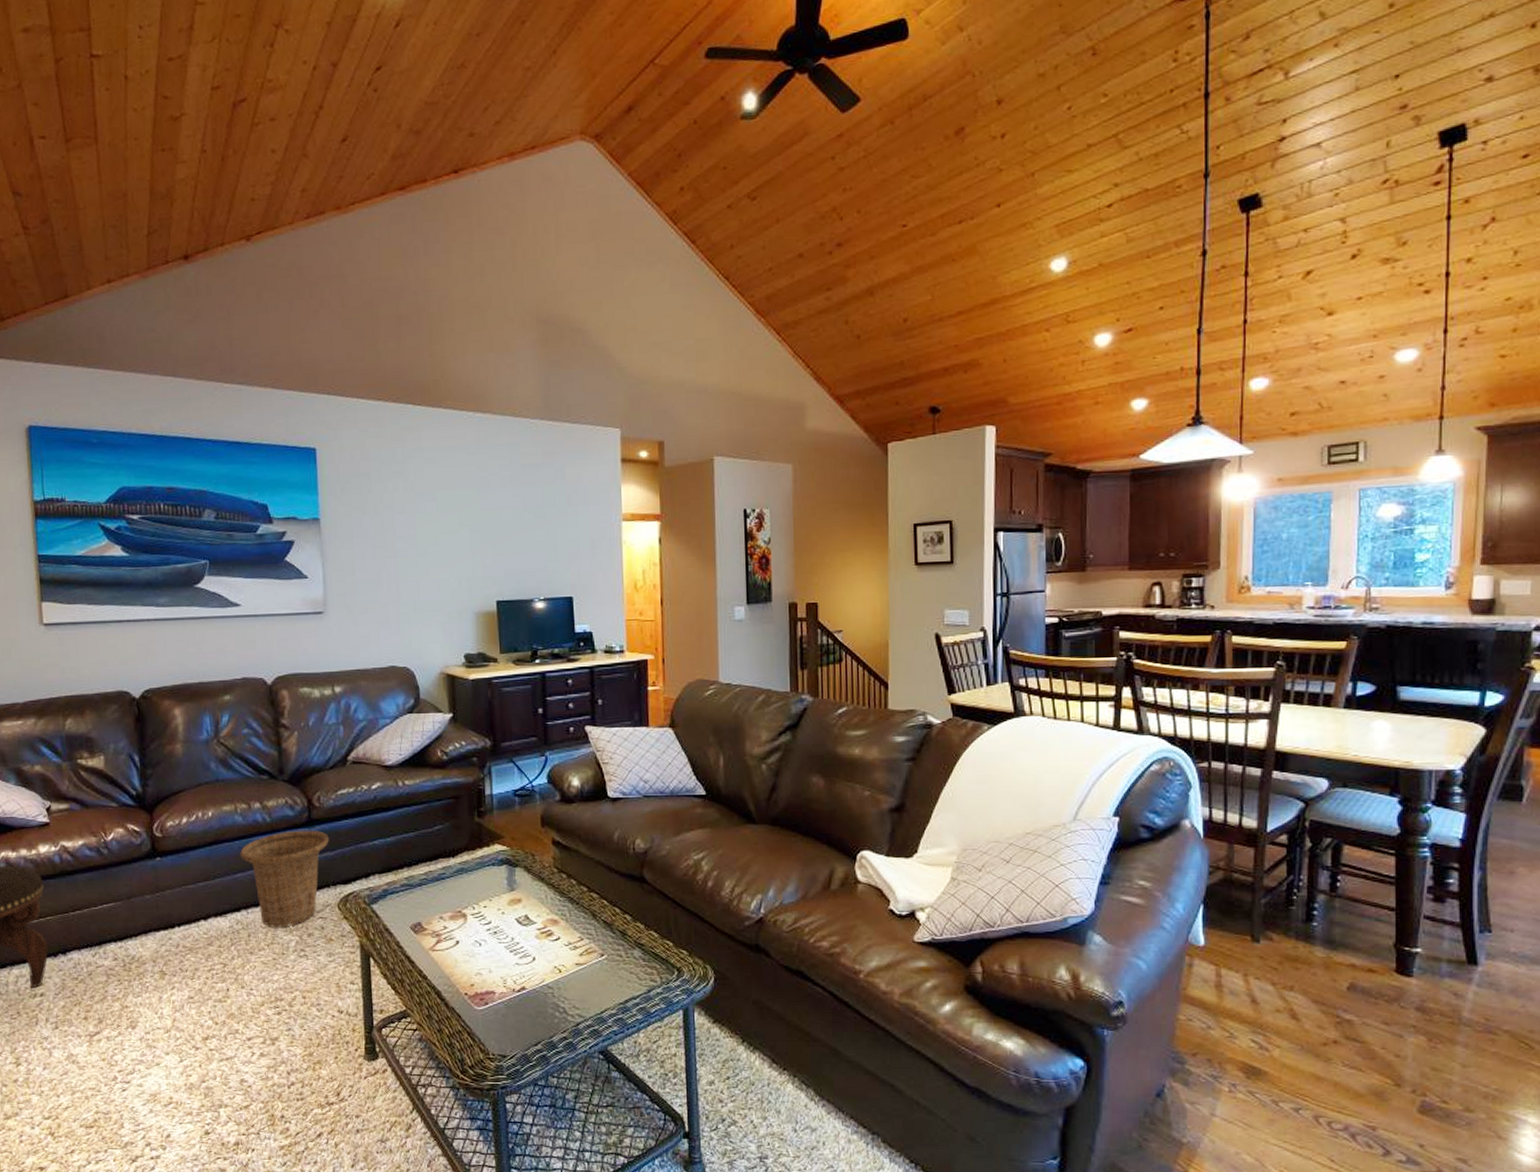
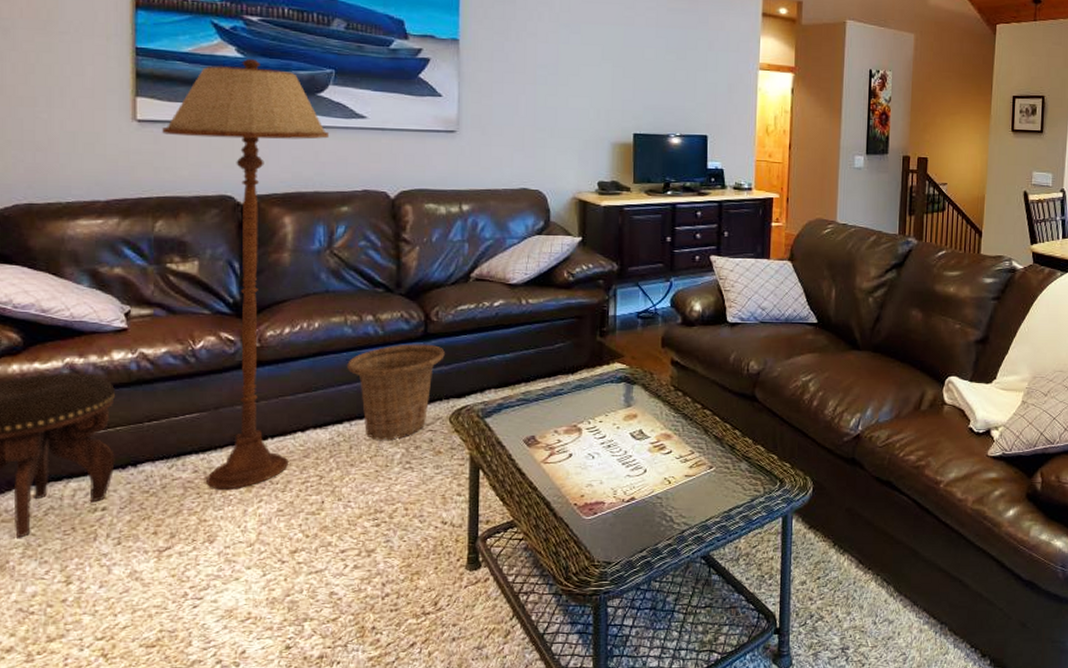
floor lamp: none [65,557,209,977] -> present [162,59,330,490]

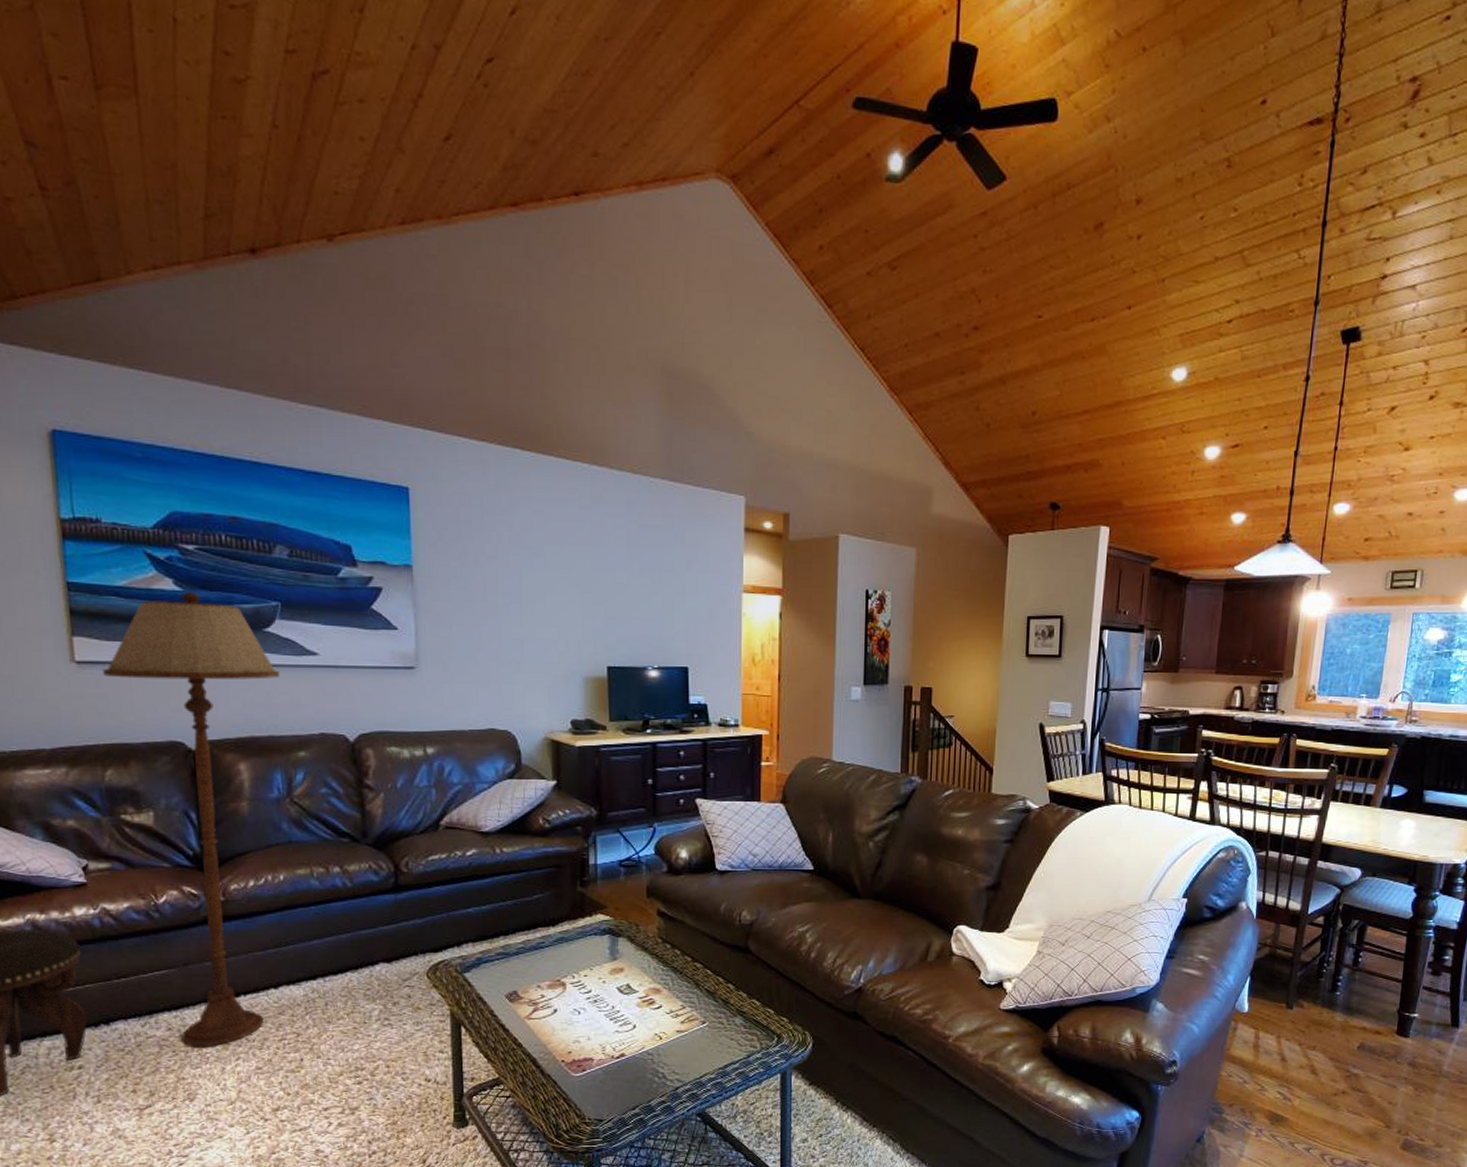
basket: present [347,344,445,440] -> none [316,896,418,996]

